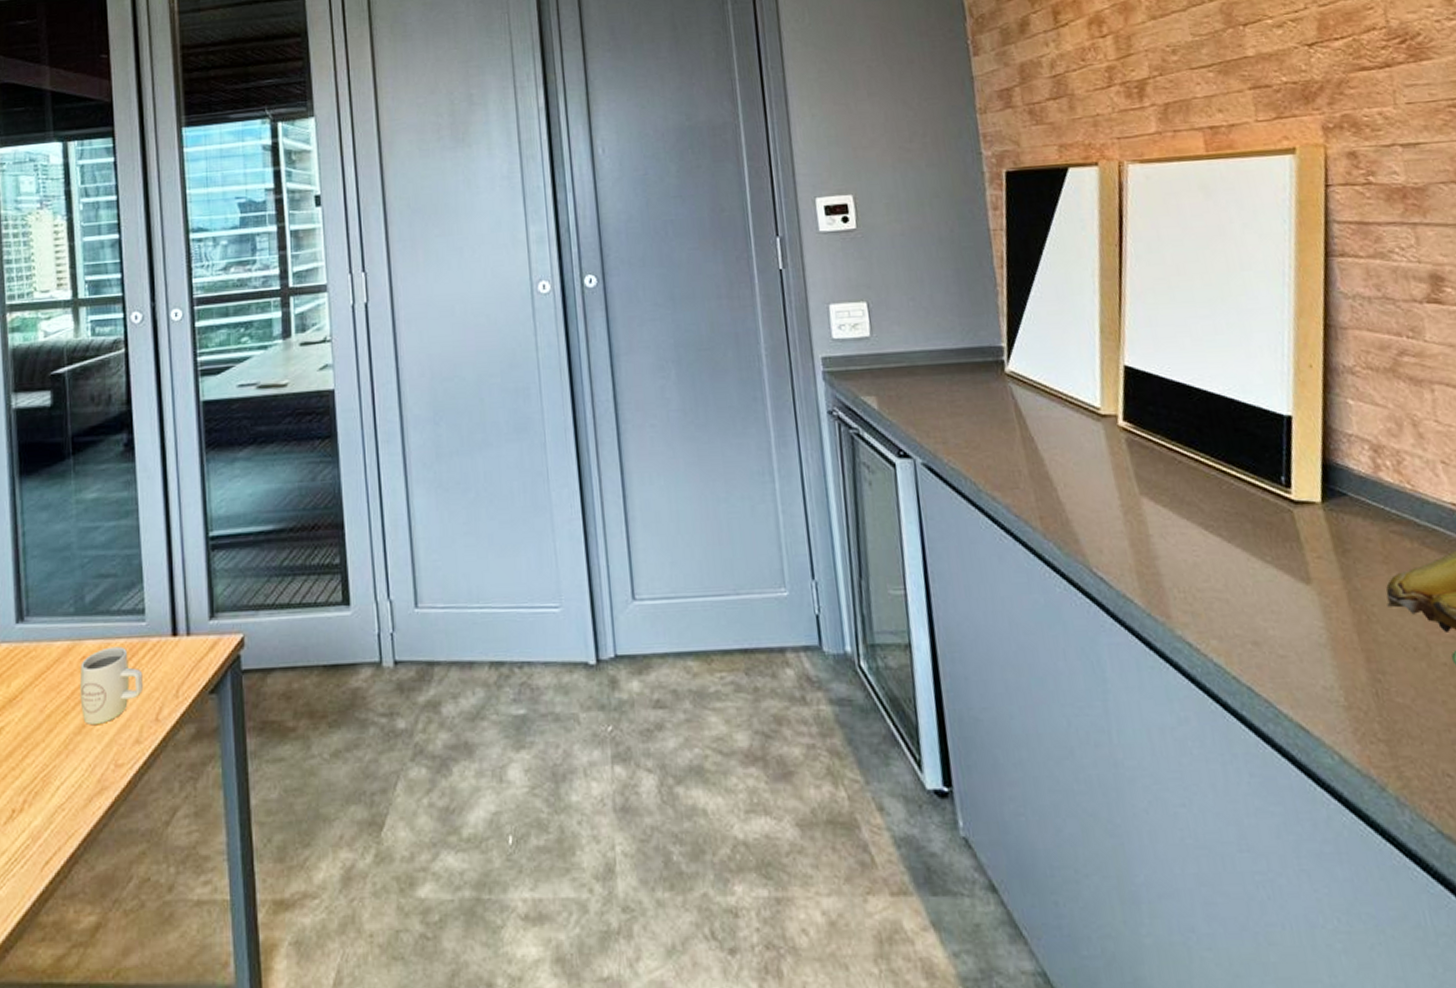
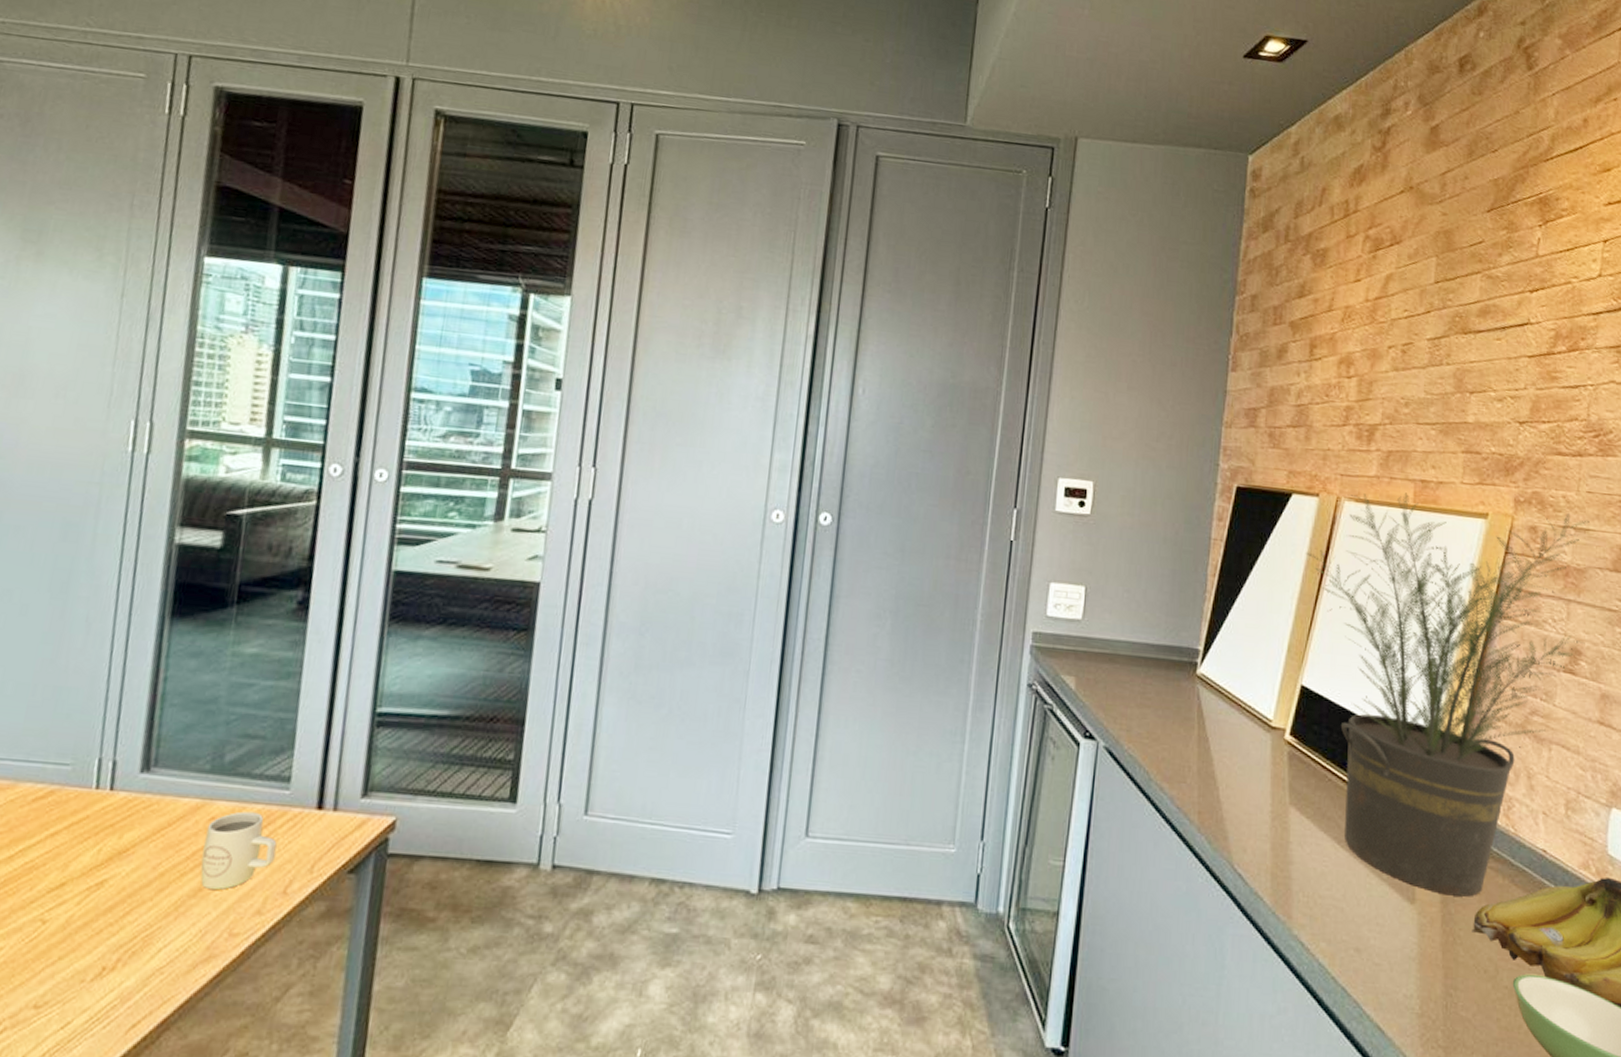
potted plant: none [1098,130,1446,569] -> present [1306,492,1590,897]

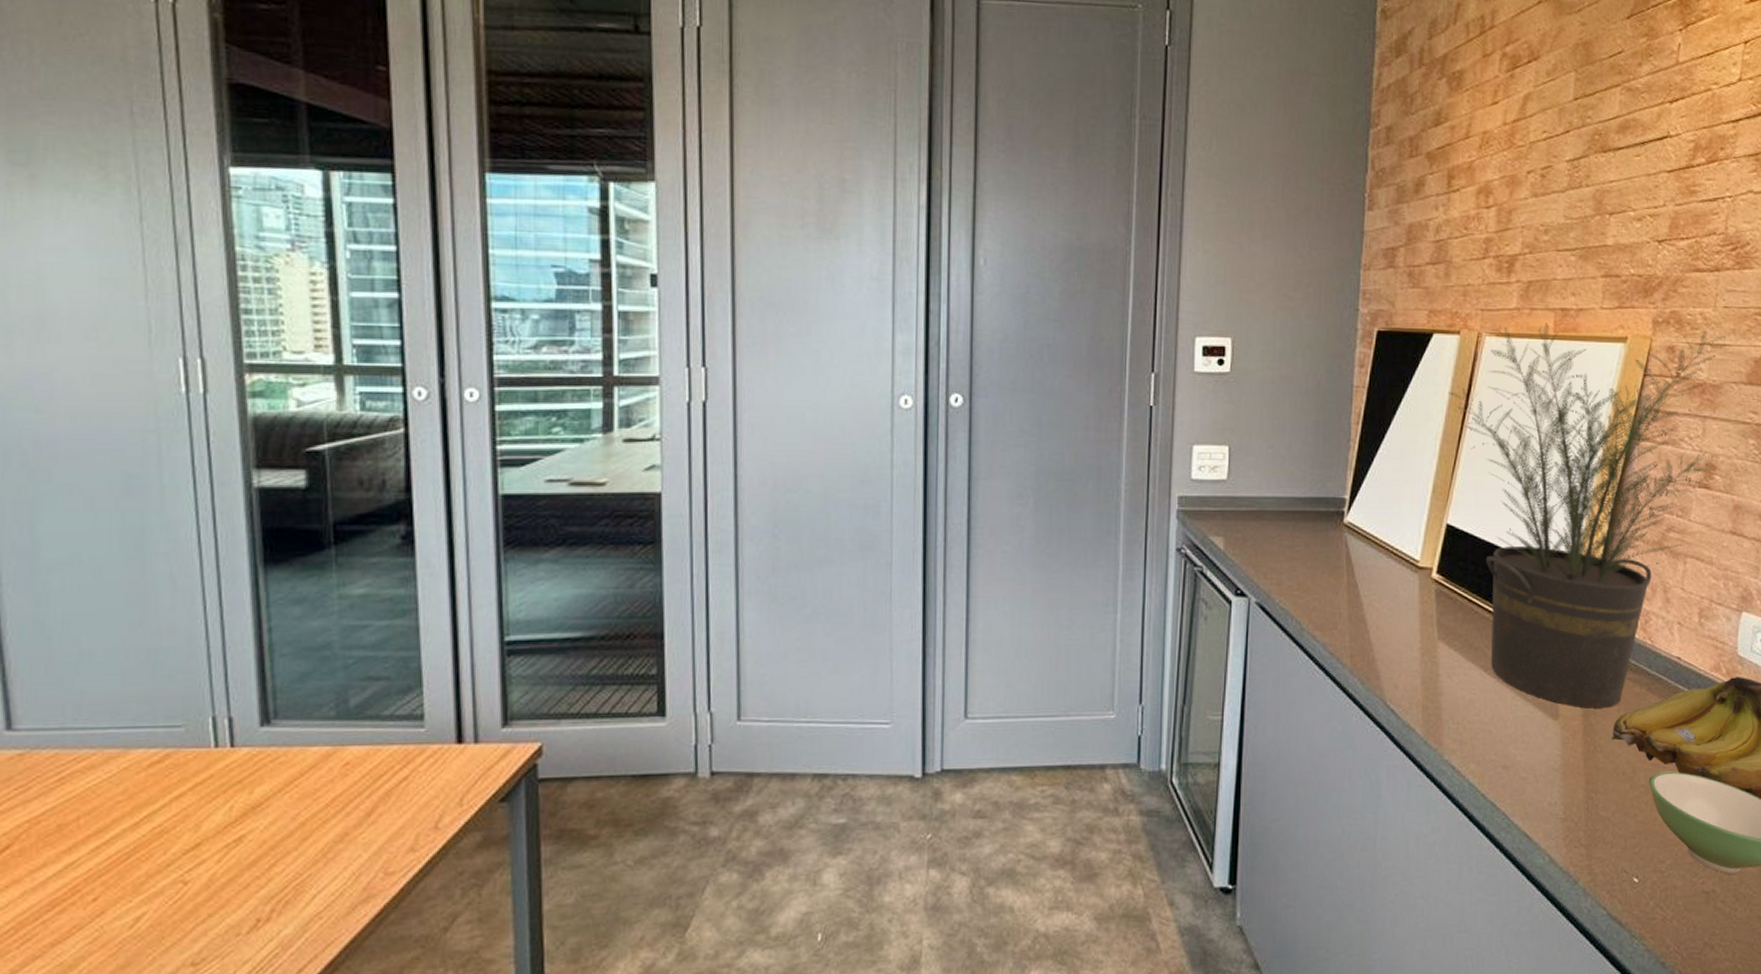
mug: present [200,811,277,891] -> none [342,753,421,834]

